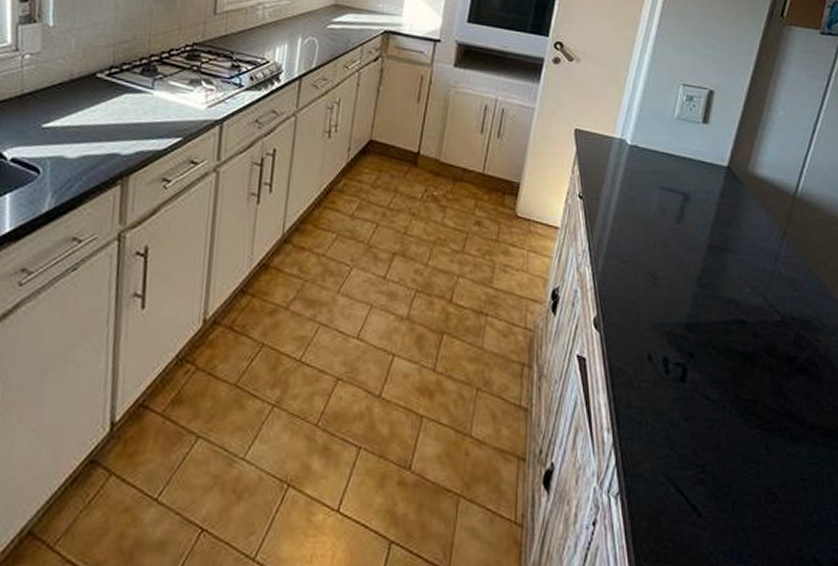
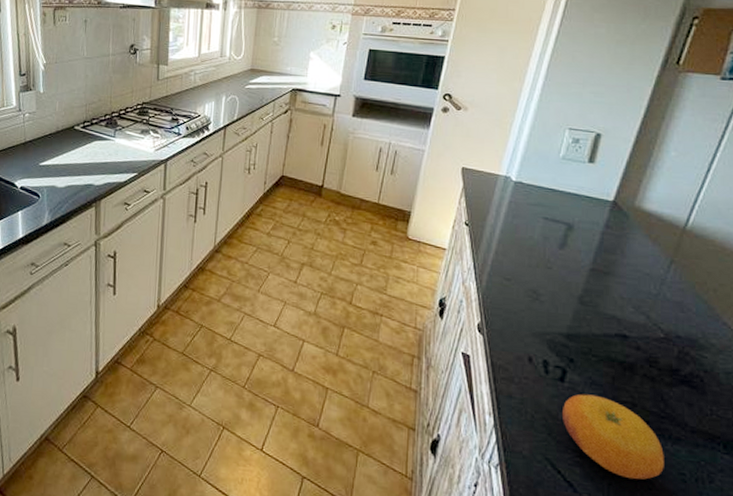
fruit: none [684,394,786,491] -> present [563,394,664,480]

